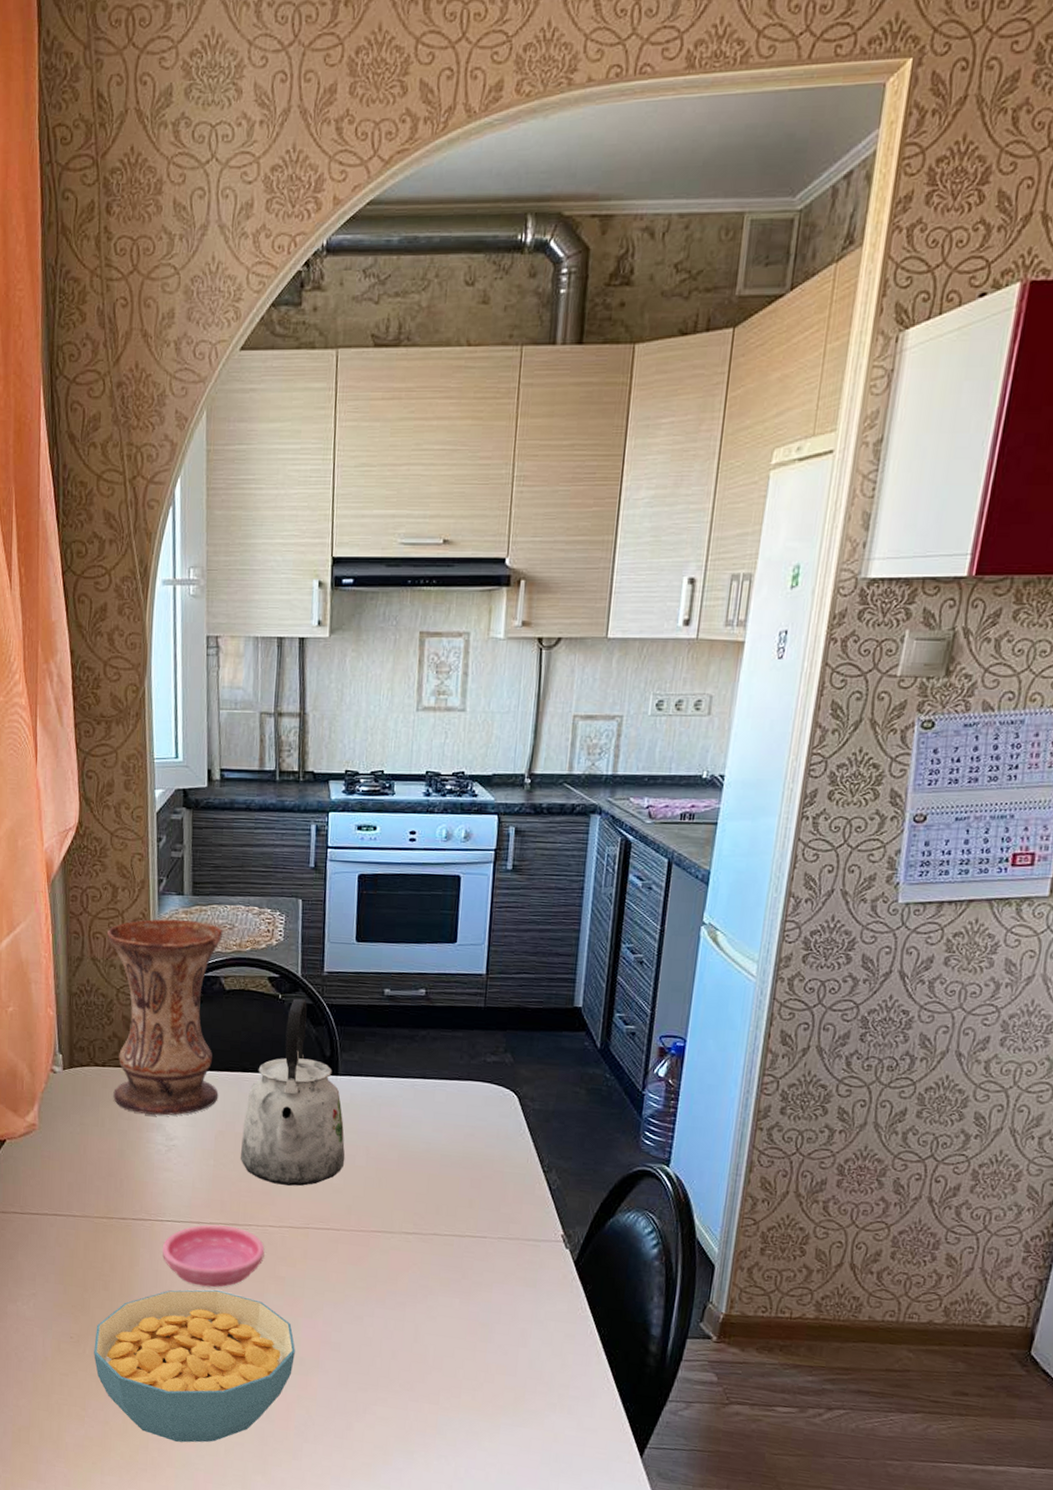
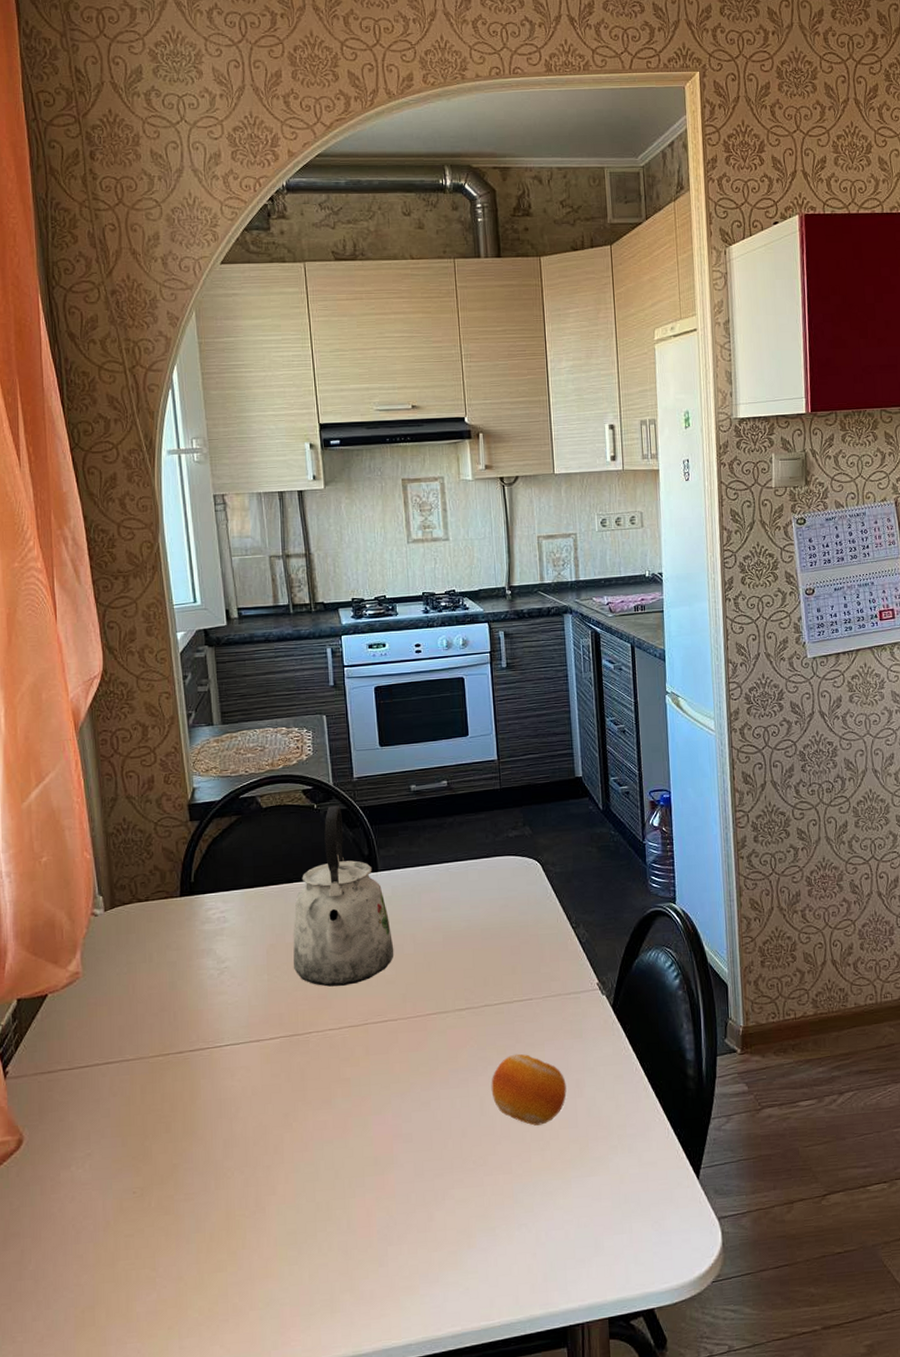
cereal bowl: present [94,1289,295,1443] -> none [160,1105,369,1280]
vase: present [106,919,224,1116] -> none [139,748,266,942]
saucer: present [162,1224,265,1288] -> none [223,1038,328,1106]
fruit: none [428,1289,510,1366] -> present [491,1053,567,1126]

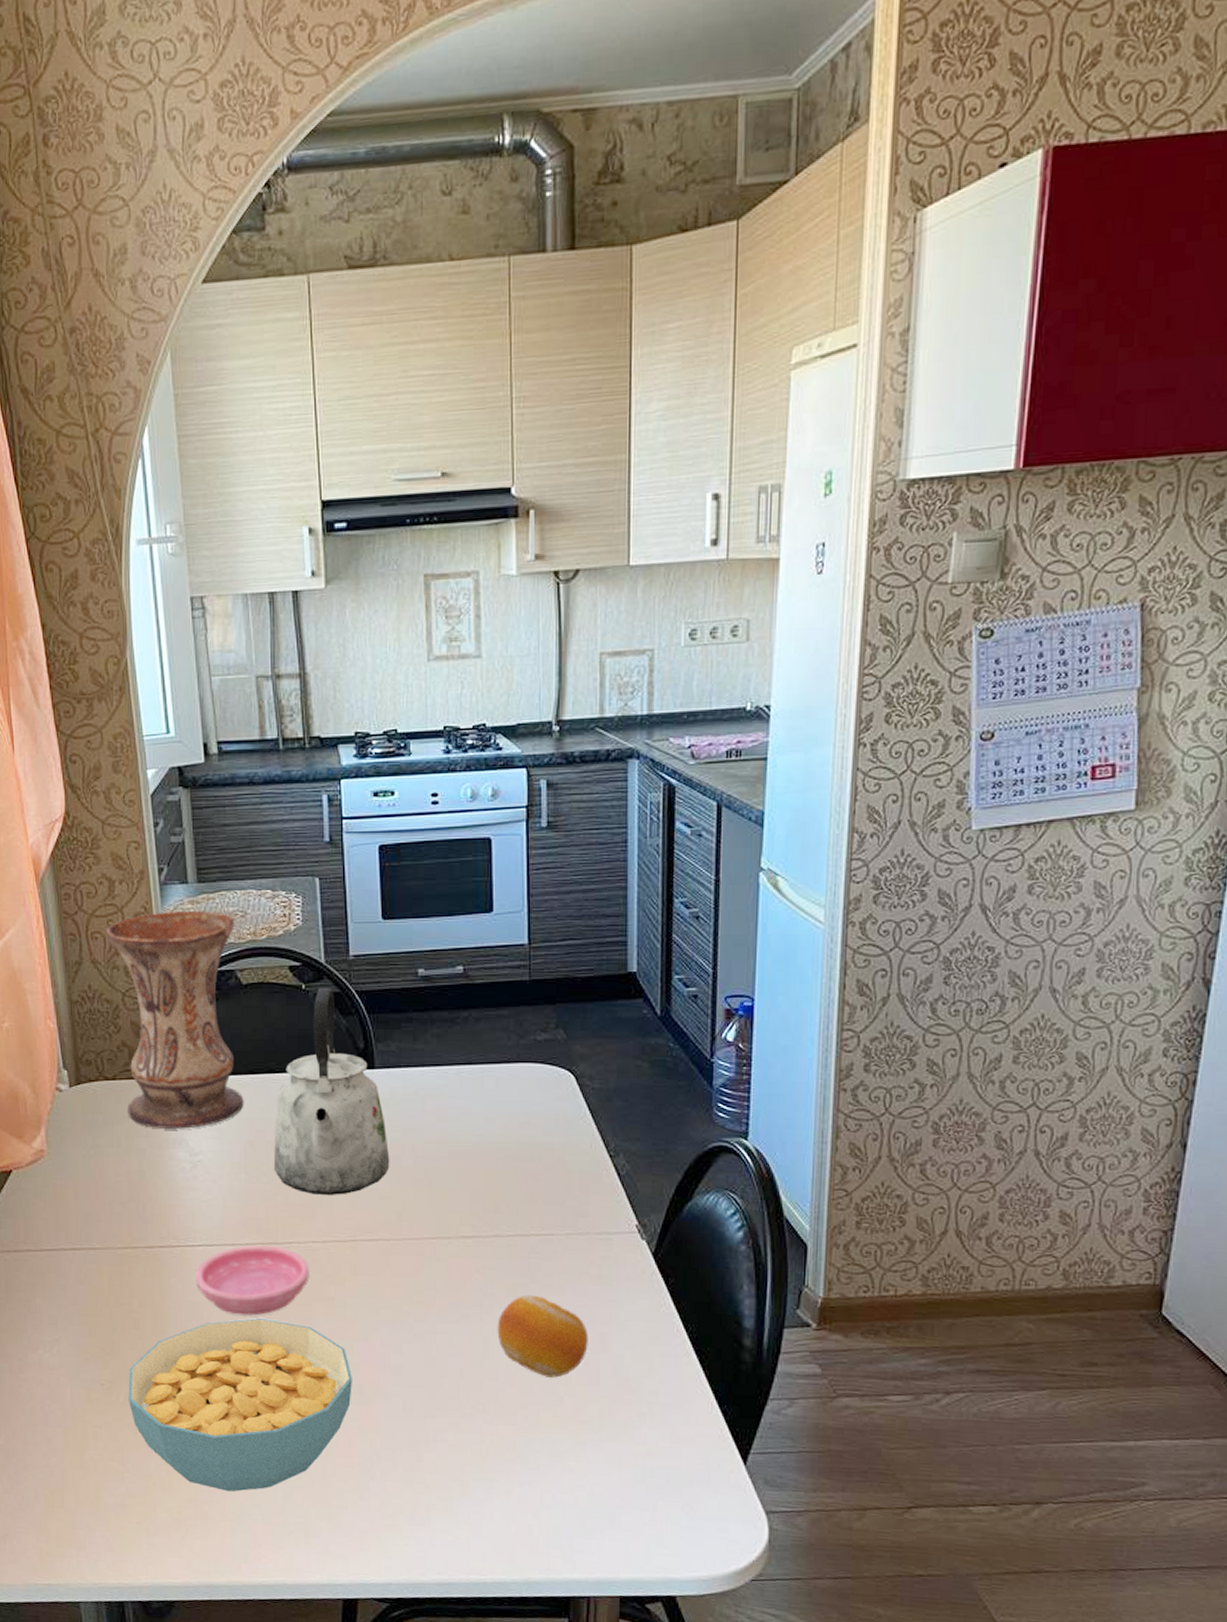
vase: none [139,748,266,942] -> present [106,911,244,1130]
cereal bowl: none [160,1105,369,1280] -> present [128,1317,352,1492]
saucer: none [223,1038,328,1106] -> present [195,1245,309,1316]

